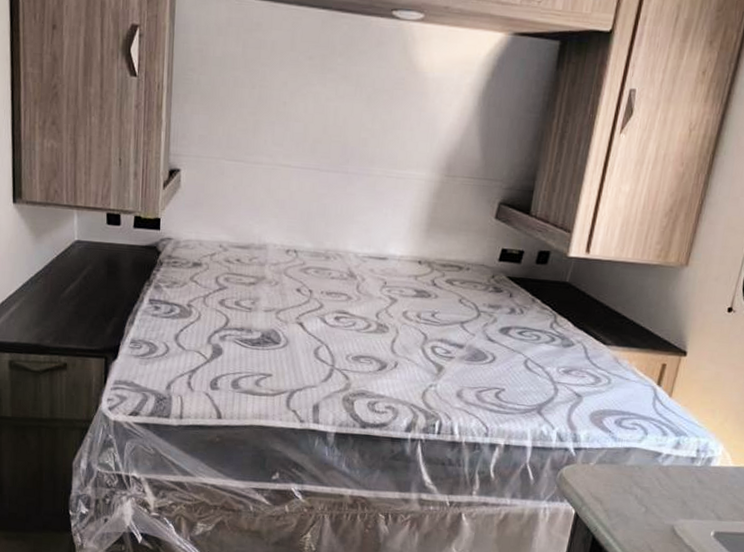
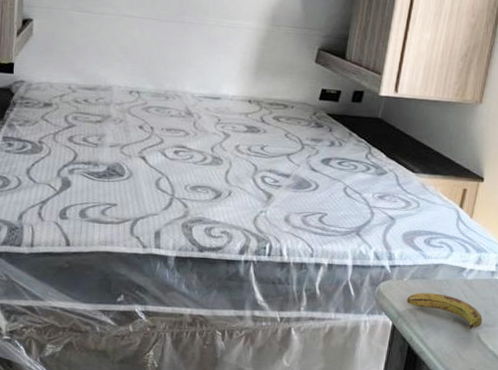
banana: none [592,478,679,521] -> present [406,292,483,330]

